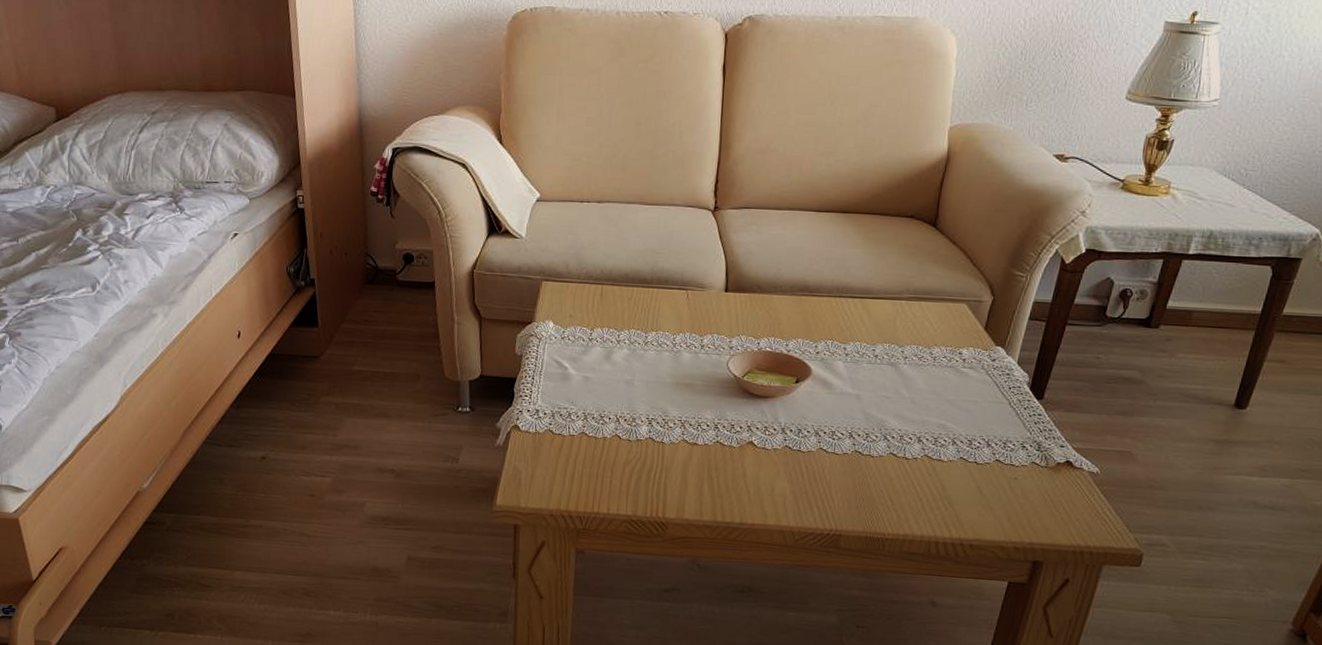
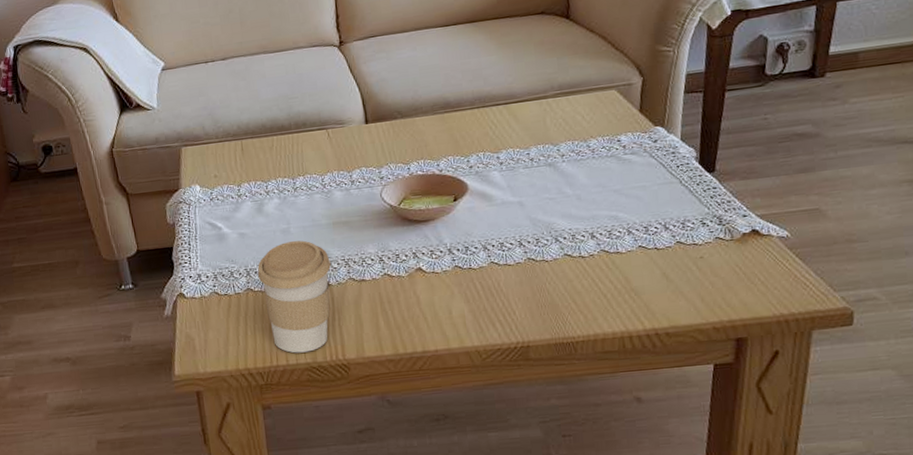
coffee cup: none [594,393,667,505] -> present [257,240,331,353]

